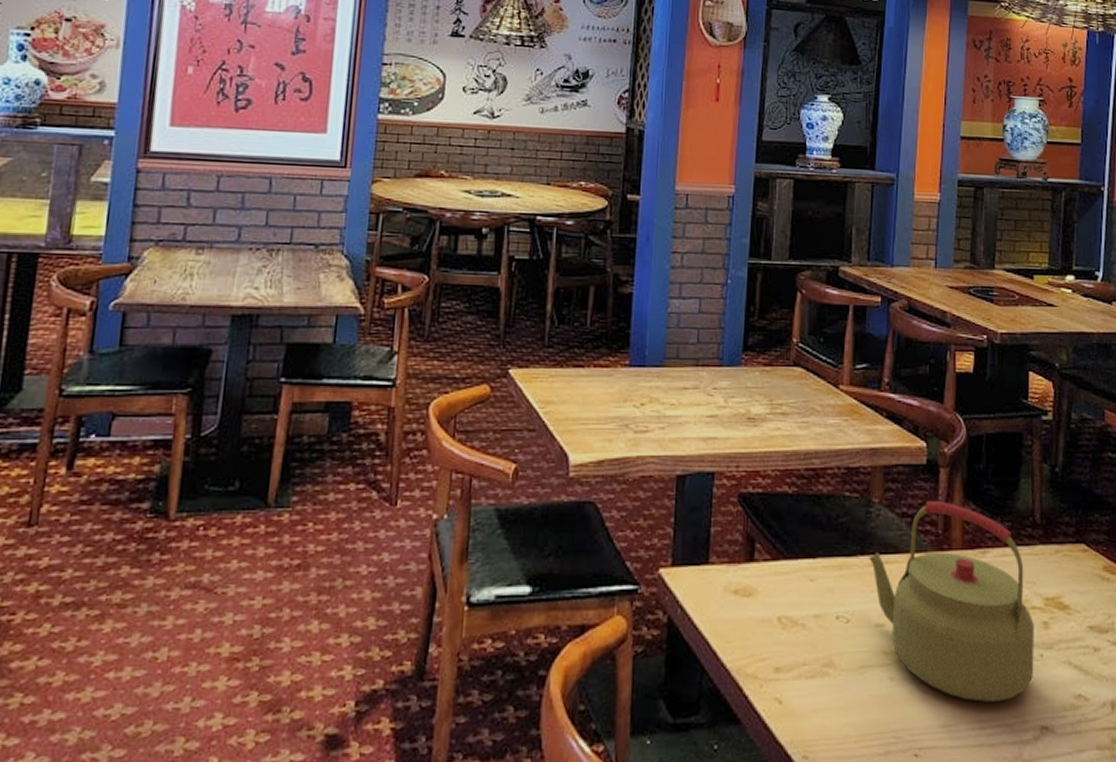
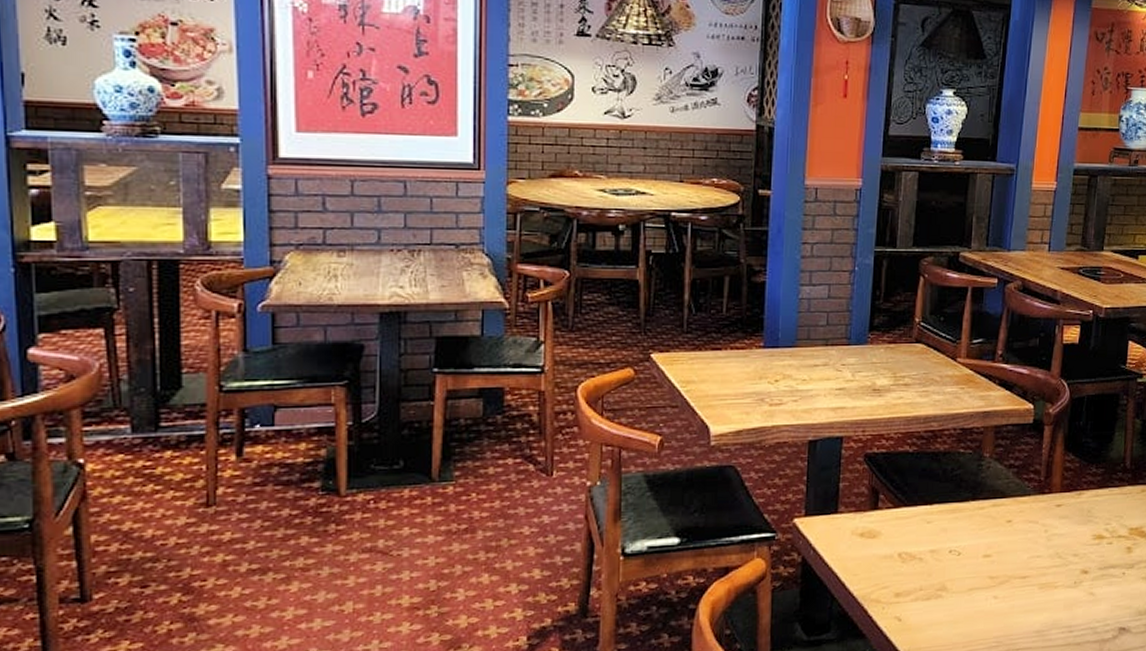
kettle: present [869,501,1034,702] -> none [979,454,1119,612]

